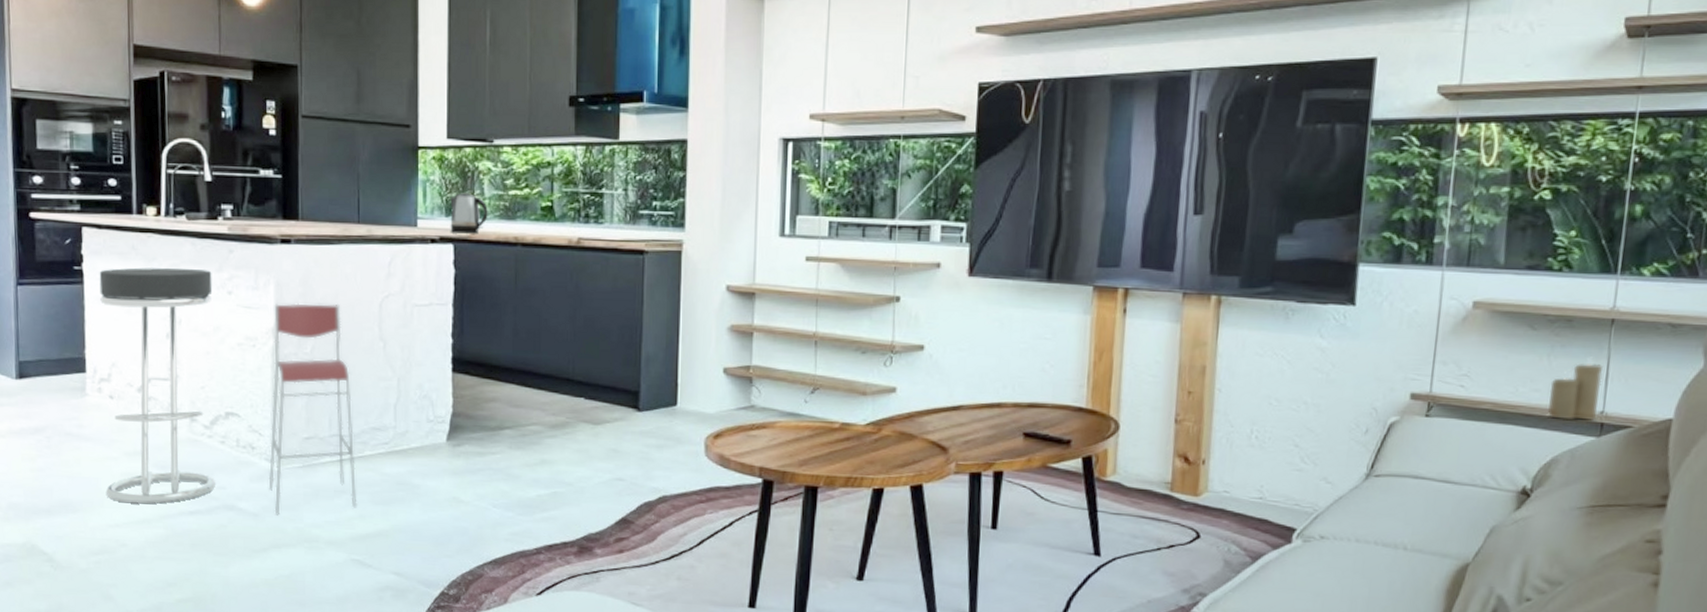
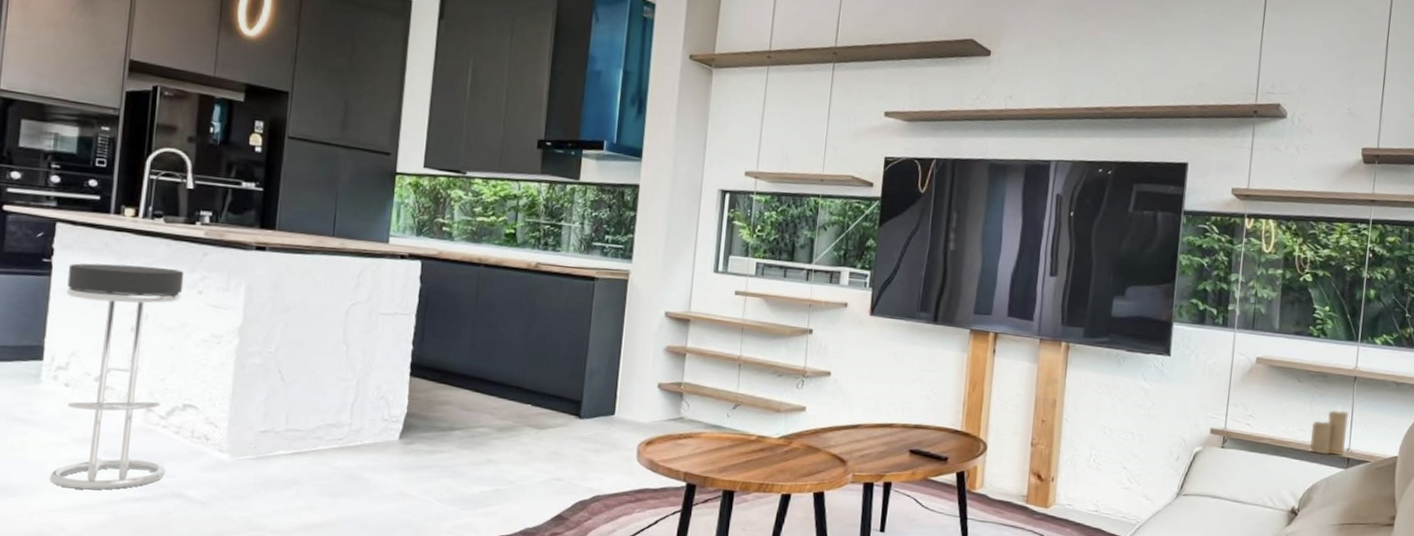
bar stool: present [268,303,357,515] -> none [219,305,311,504]
kettle: present [450,193,488,235] -> none [419,216,456,254]

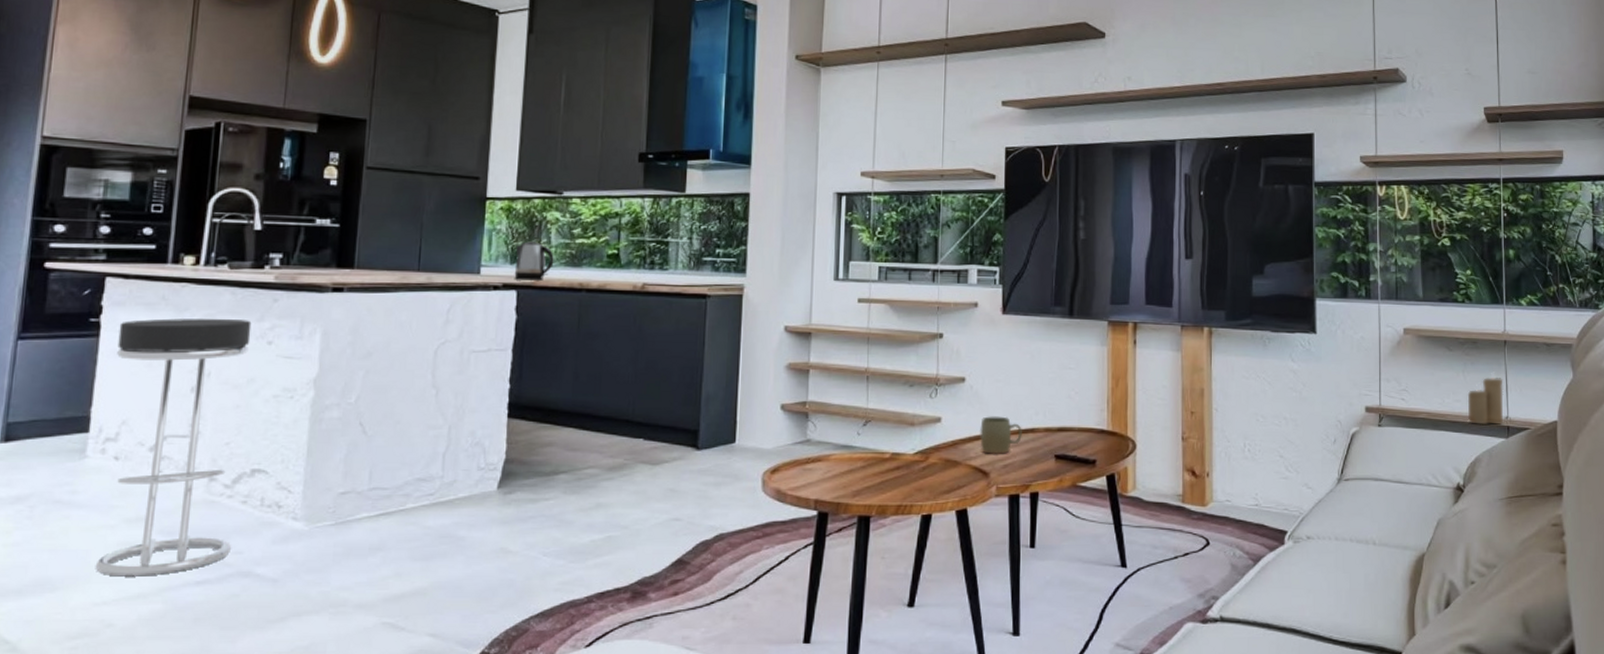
kettle: none [419,216,456,254] -> present [514,241,554,282]
mug: none [840,409,881,445] -> present [980,416,1023,454]

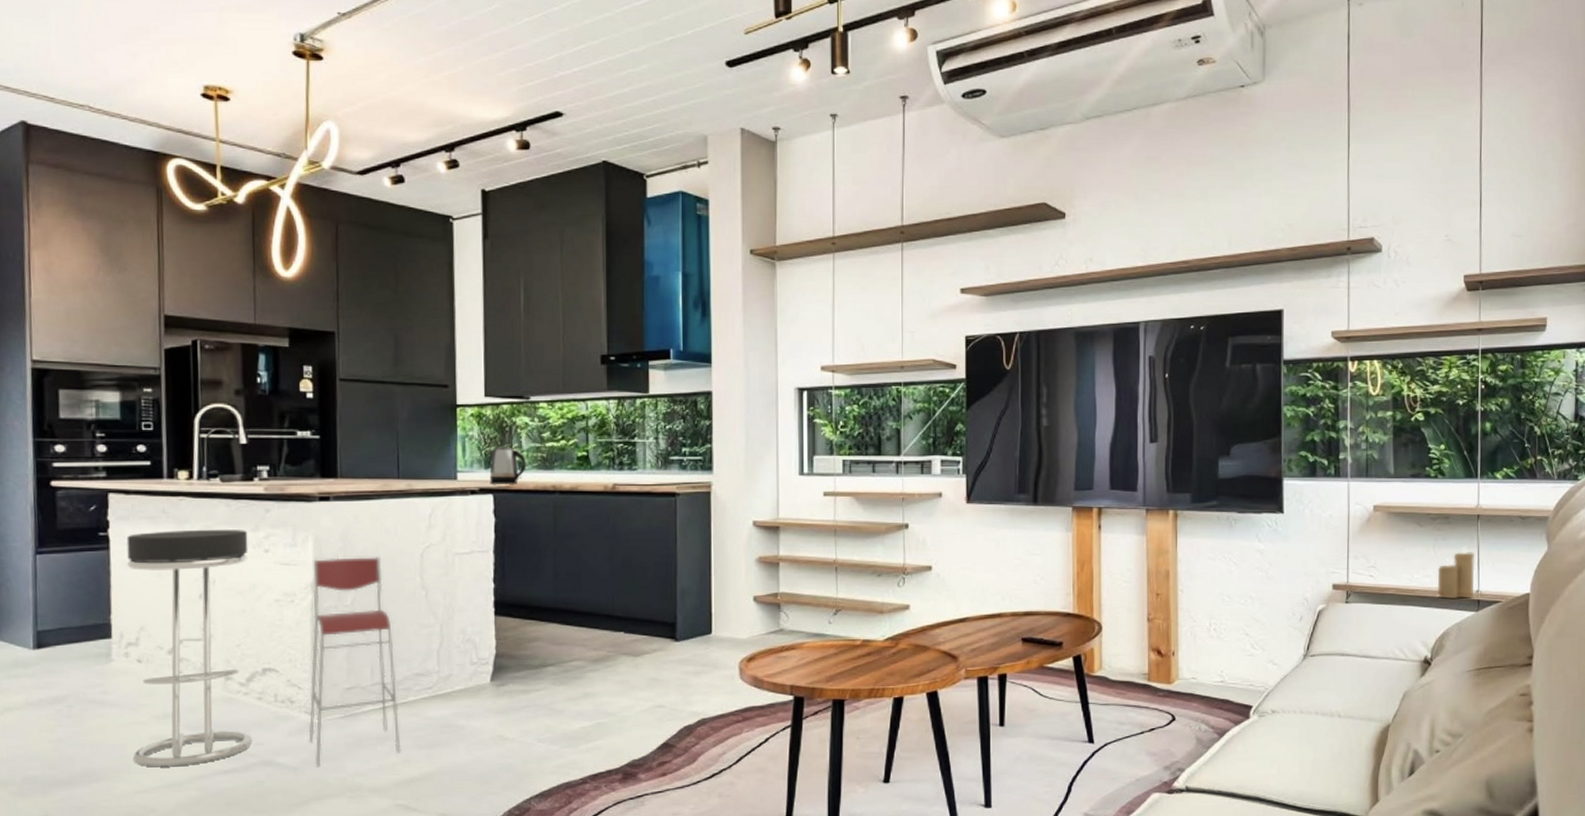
bar stool: none [293,351,397,580] -> present [308,556,401,767]
mug: present [980,416,1023,454] -> none [948,602,990,639]

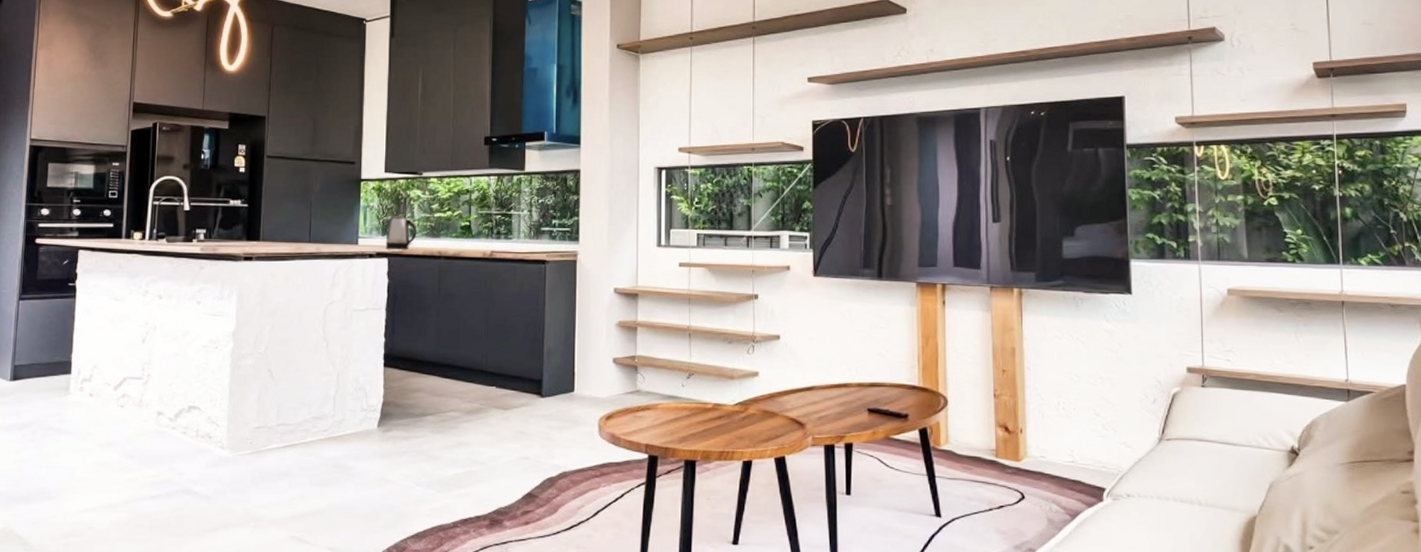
bar stool: present [126,529,252,767] -> none [79,282,185,490]
bar stool: present [308,556,401,767] -> none [222,310,298,498]
candle: present [1437,546,1475,599] -> none [1300,333,1342,387]

